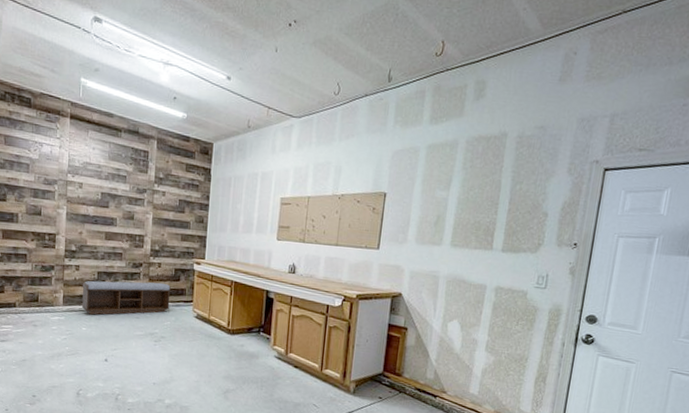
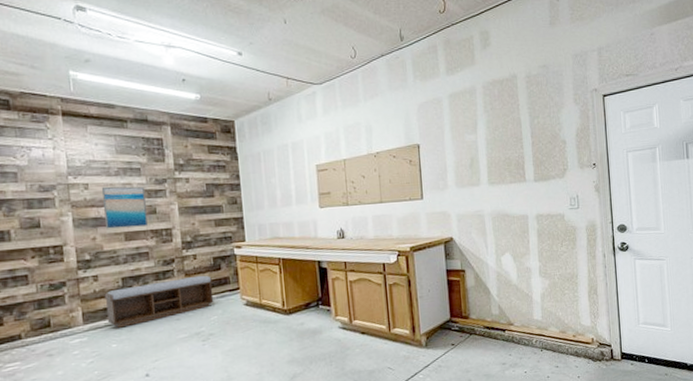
wall art: none [92,188,127,230] -> present [101,186,148,229]

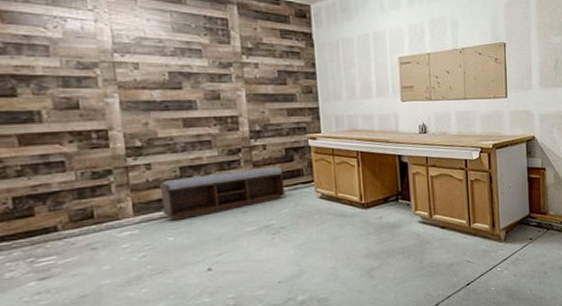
wall art: present [101,186,148,229] -> none [154,67,210,114]

